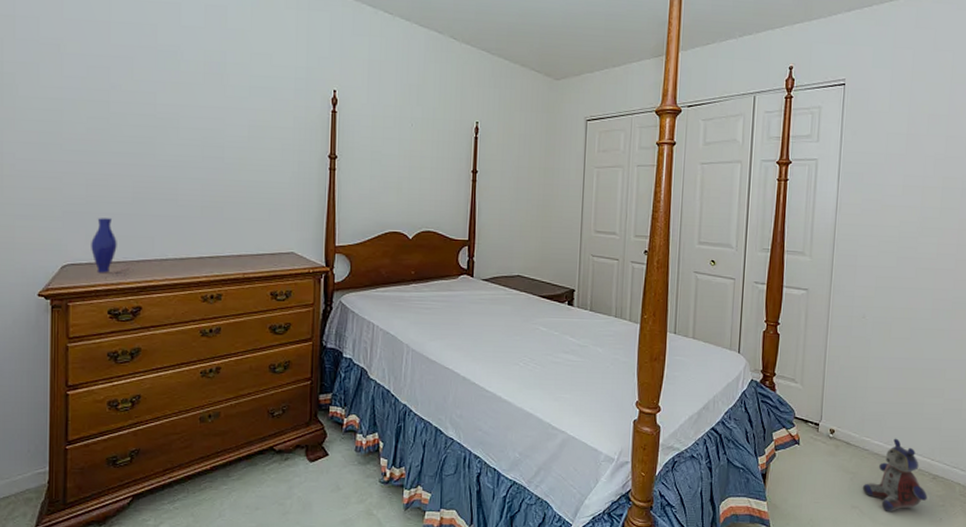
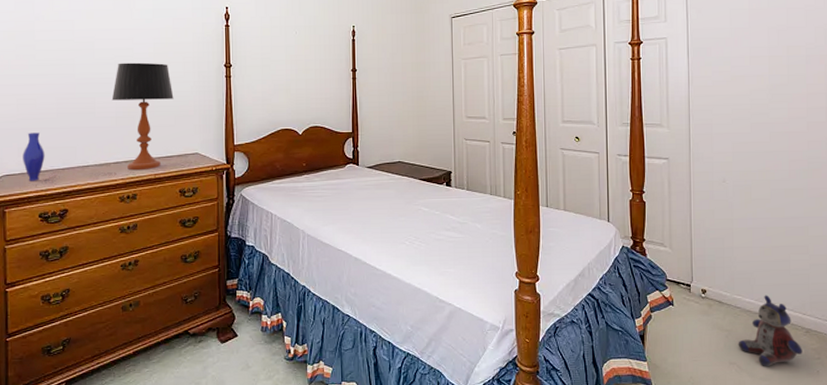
table lamp: none [197,145,269,268] -> present [111,62,174,171]

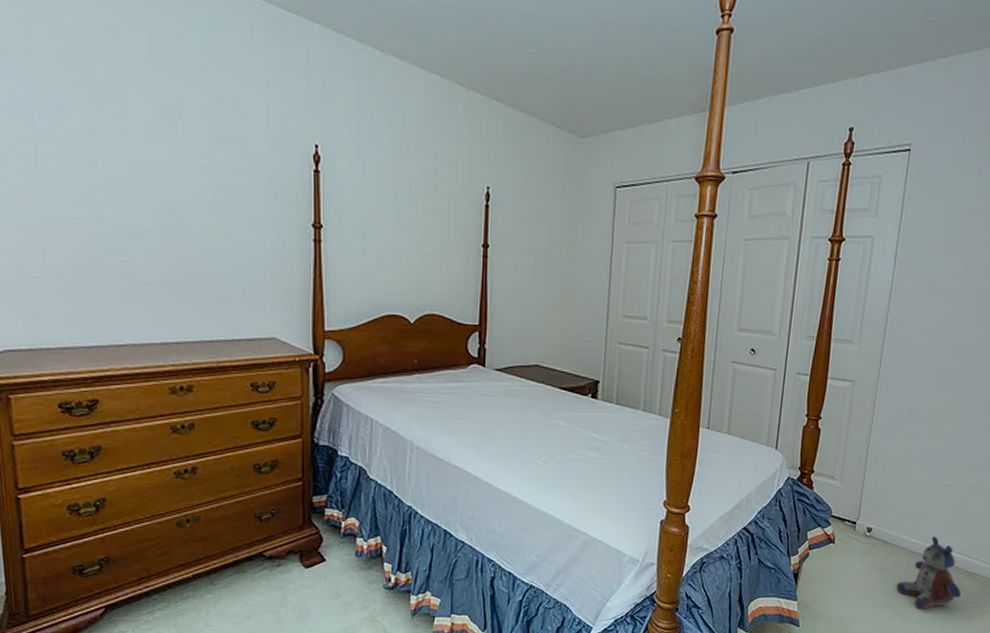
vase: present [23,132,45,181] -> none [30,296,63,361]
table lamp: present [111,62,174,171] -> none [154,209,242,356]

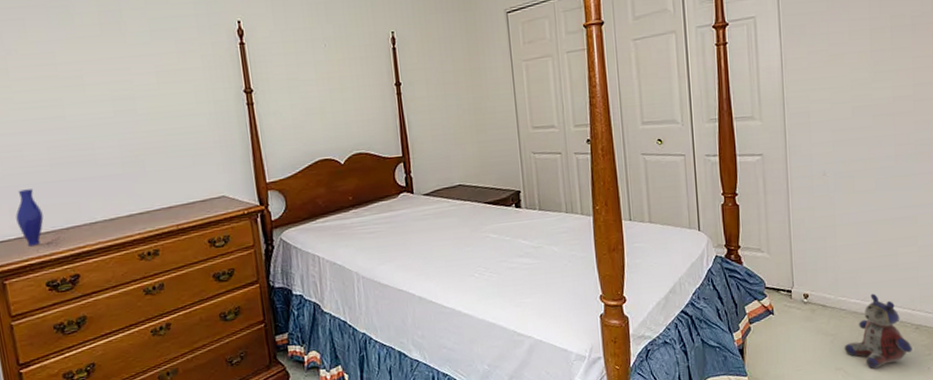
vase: none [30,296,63,361] -> present [15,189,44,247]

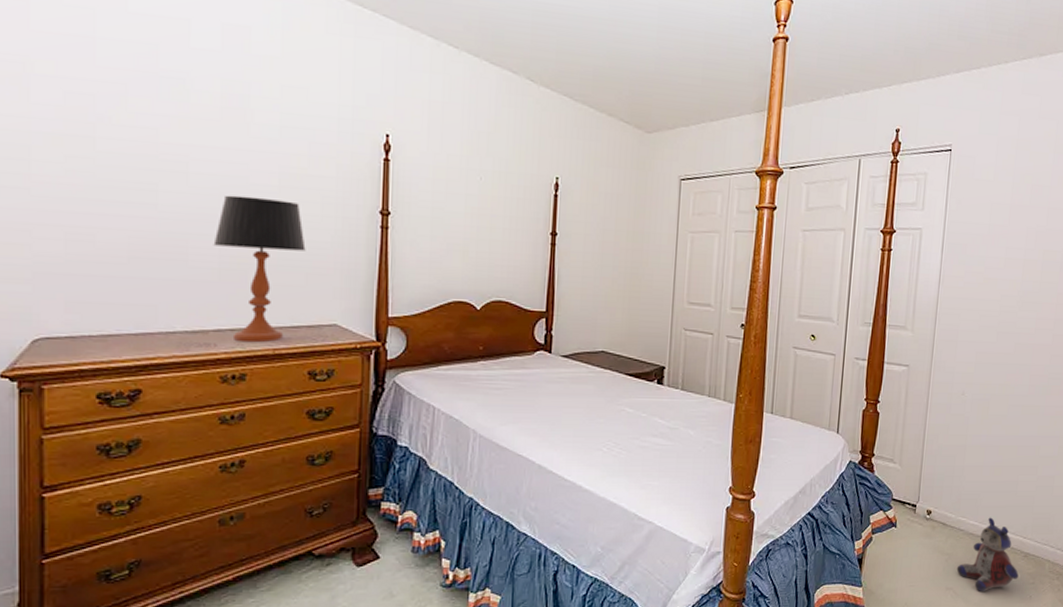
vase: present [15,189,44,247] -> none [72,281,108,349]
table lamp: none [113,95,189,223] -> present [213,195,306,343]

